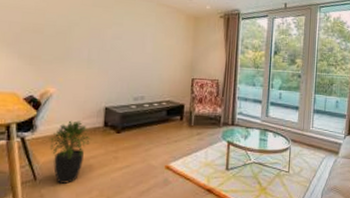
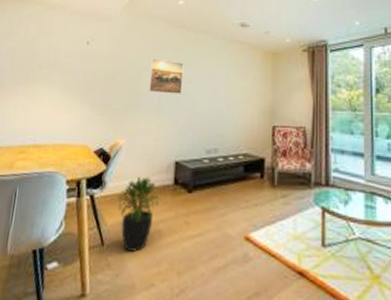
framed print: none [79,14,114,49] -> present [148,58,184,94]

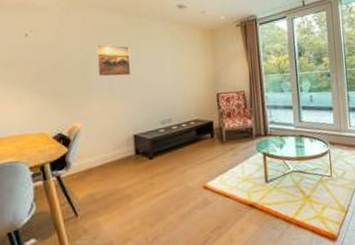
potted plant: present [117,176,163,252] -> none [83,152,127,217]

